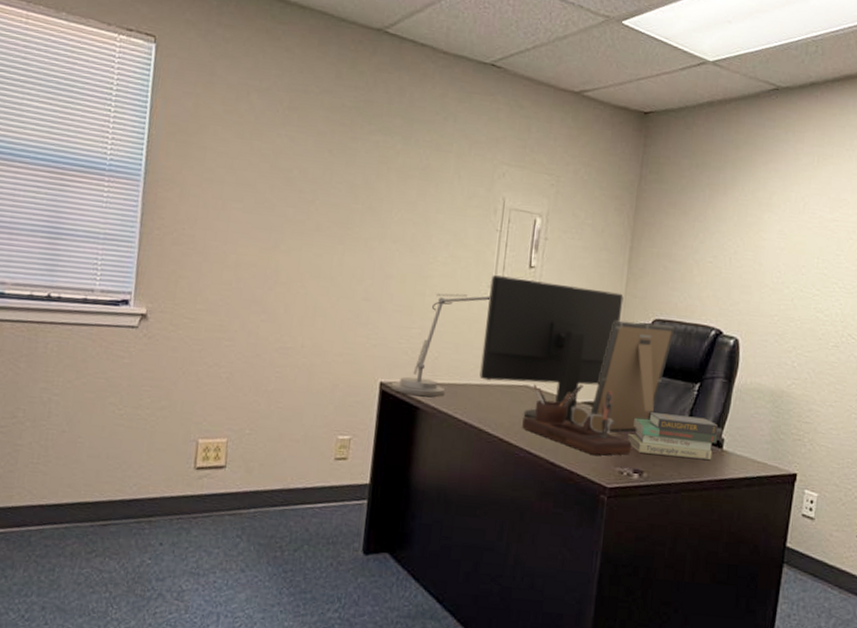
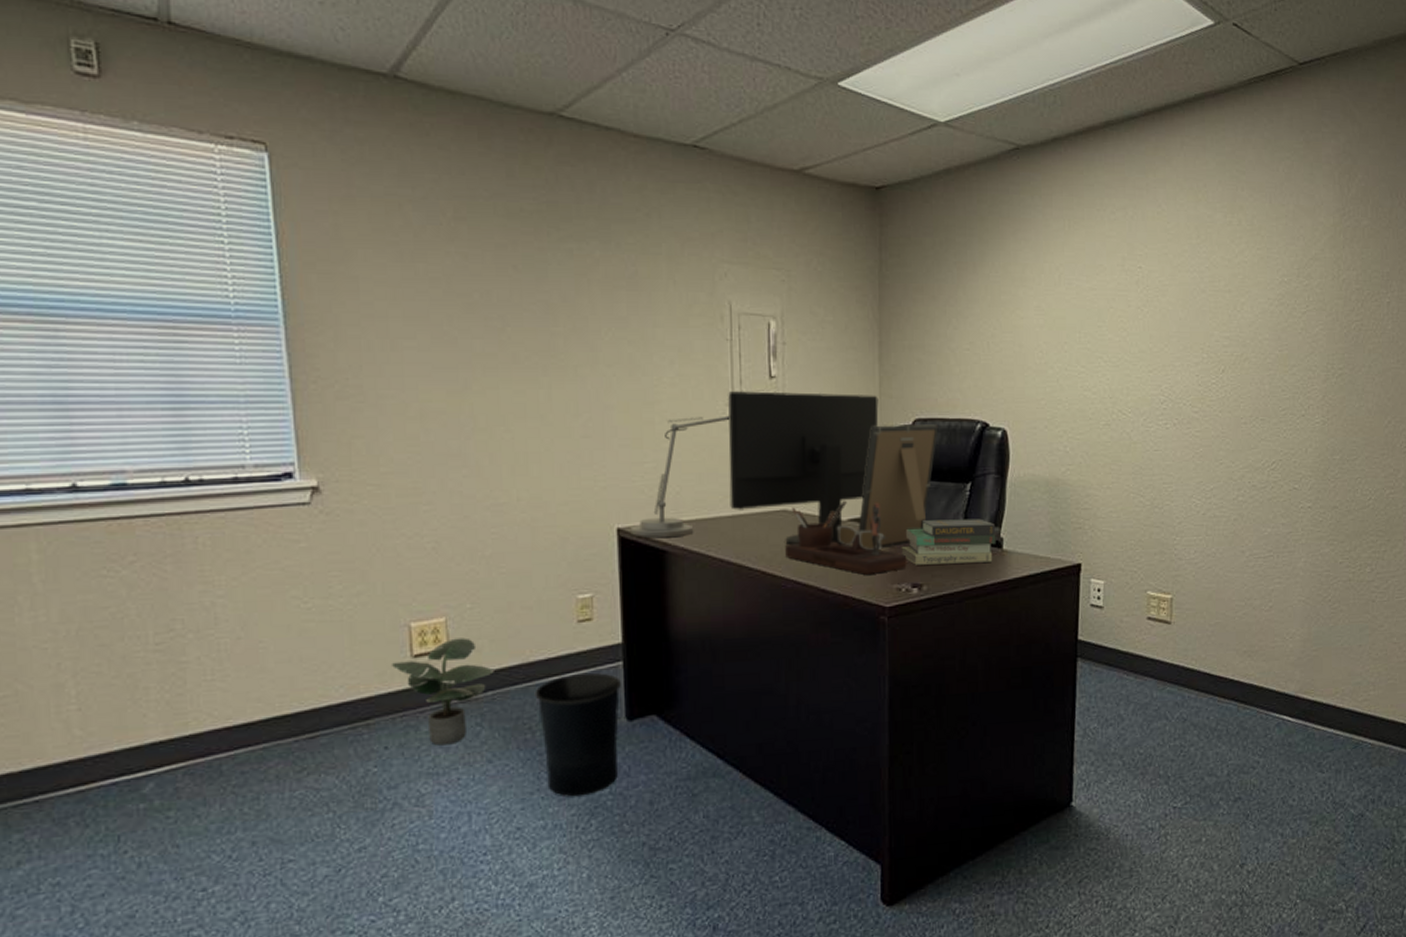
potted plant: none [177,457,259,550] -> present [391,638,494,746]
waste bin: none [287,505,363,615] -> present [534,672,621,796]

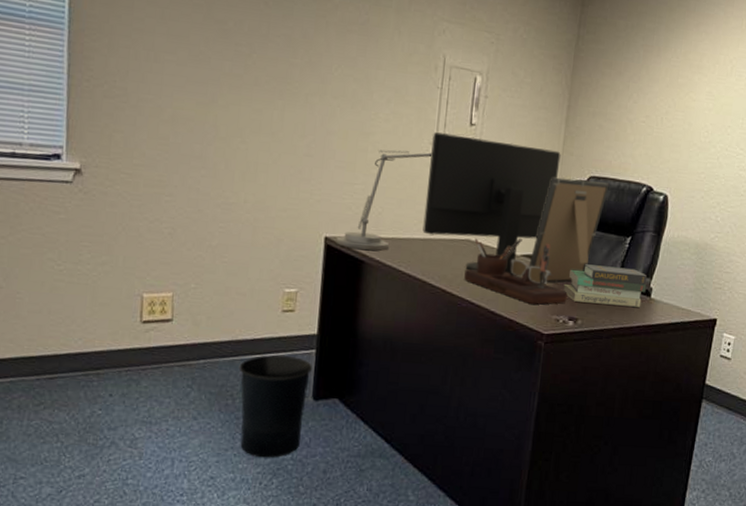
potted plant: present [391,638,494,746] -> none [123,311,208,400]

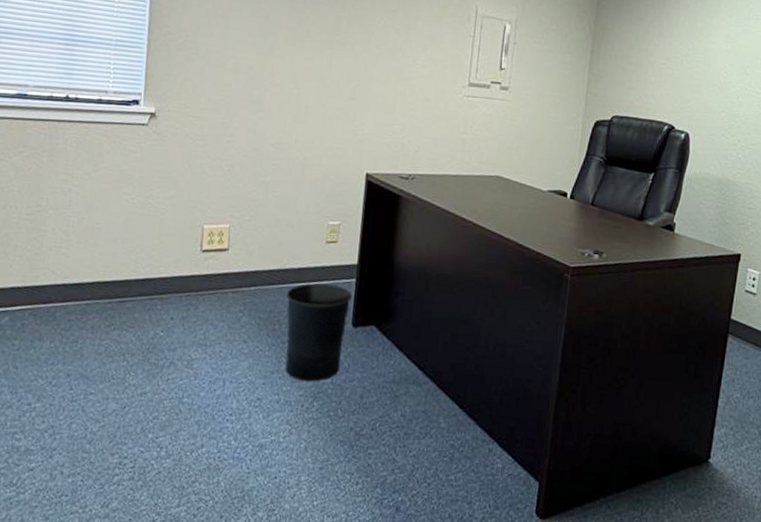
desk lamp: present [335,149,432,251] -> none [376,93,465,187]
computer monitor: present [422,132,561,276] -> none [455,76,585,211]
desk organizer: present [464,237,568,305] -> none [494,174,593,239]
picture frame: present [528,177,610,284] -> none [555,116,632,219]
books: present [563,264,648,307] -> none [588,199,671,242]

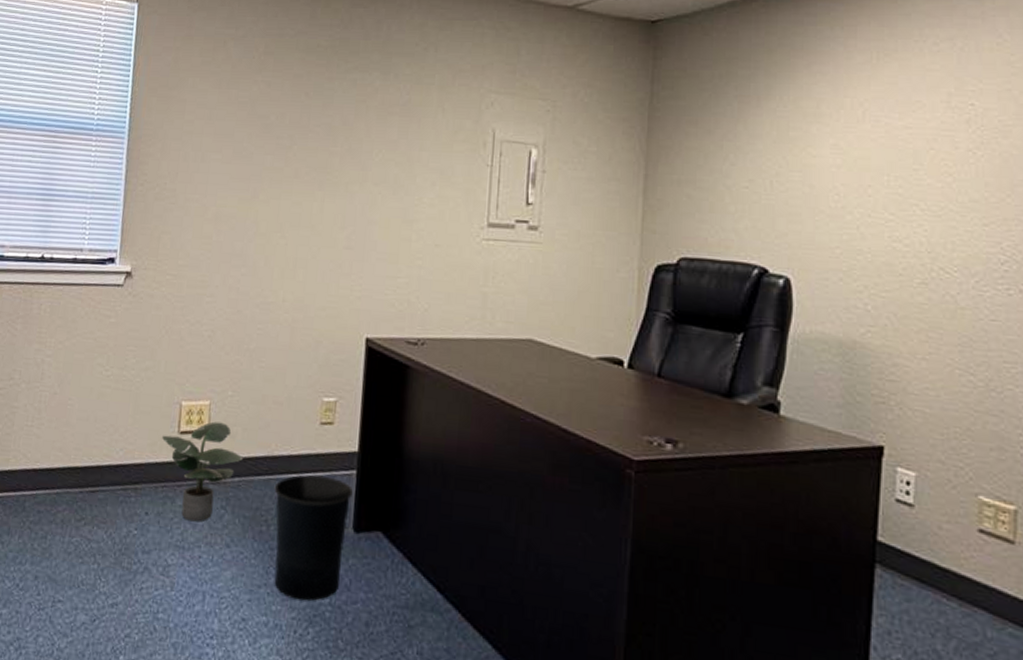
potted plant: none [185,241,259,324] -> present [161,421,243,522]

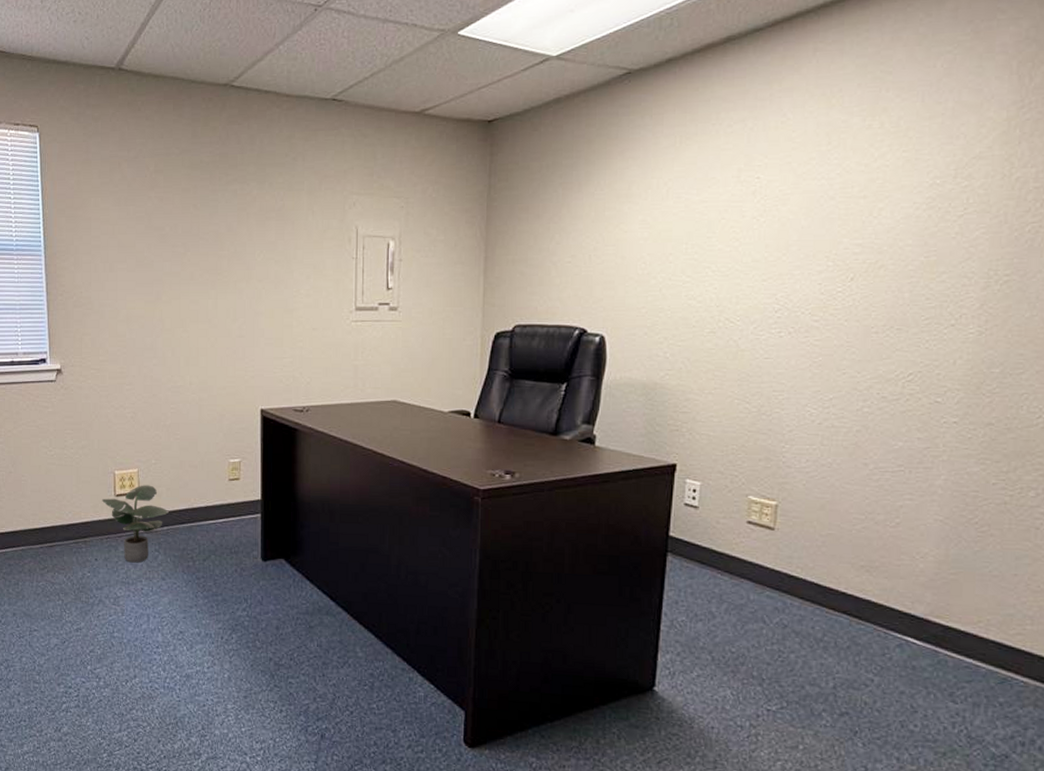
waste bin: present [274,474,353,600] -> none [196,520,259,614]

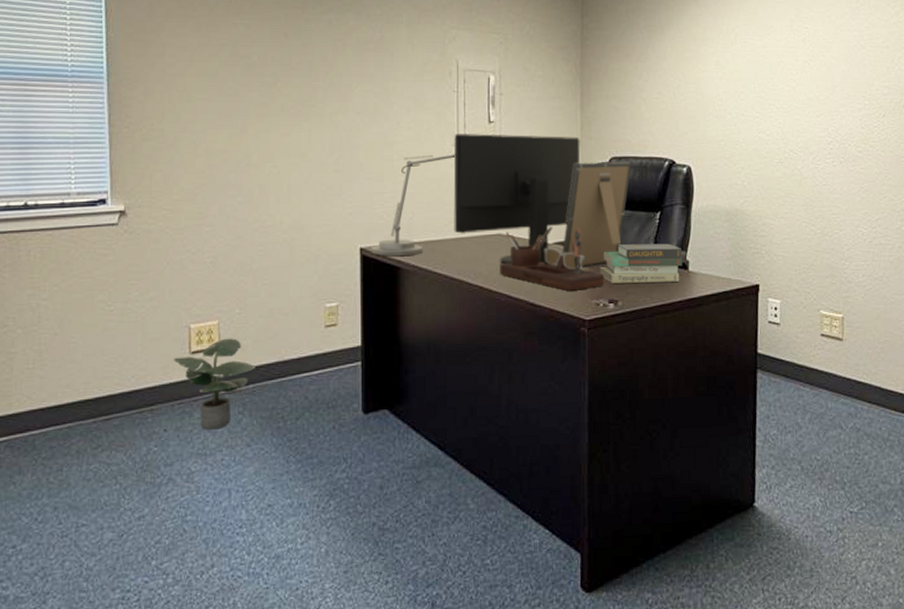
desk lamp: none [271,321,353,419] -> present [371,154,456,257]
computer monitor: none [349,299,482,433] -> present [453,133,580,265]
desk organizer: none [394,394,502,461] -> present [500,226,605,292]
picture frame: none [458,330,537,439] -> present [562,162,632,269]
books: none [496,415,589,456] -> present [599,243,683,283]

